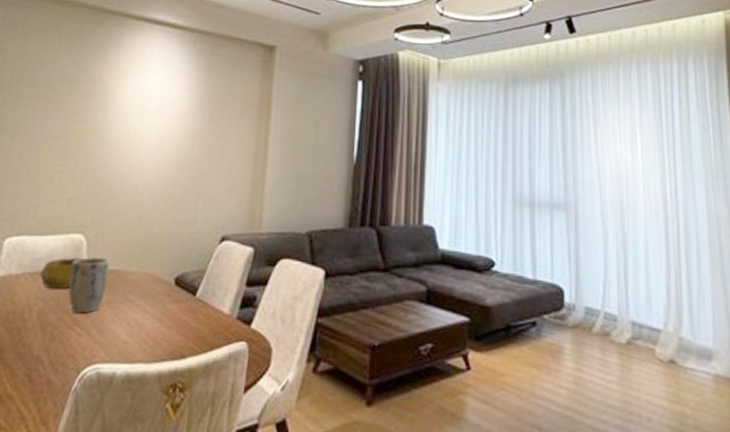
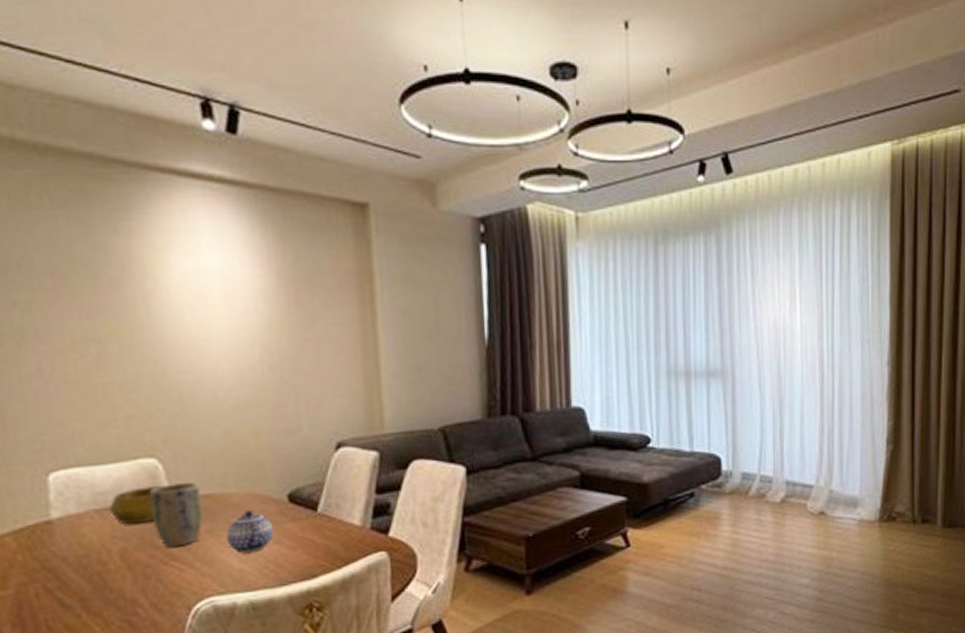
teapot: none [120,288,159,327] -> present [226,510,274,553]

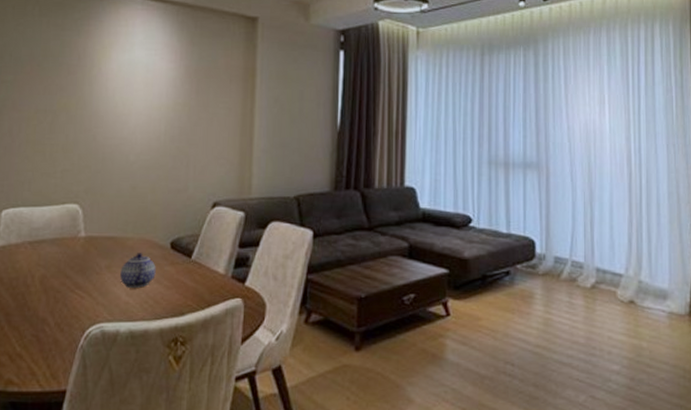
decorative bowl: present [108,486,162,525] -> none [38,227,79,256]
plant pot: present [149,482,204,548] -> none [68,226,107,278]

